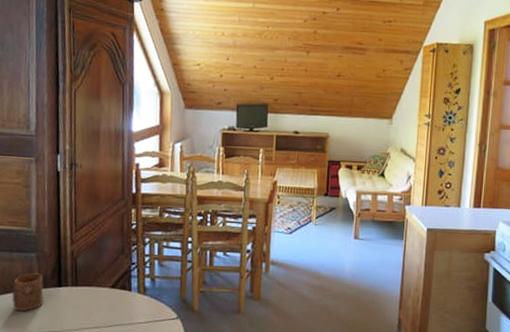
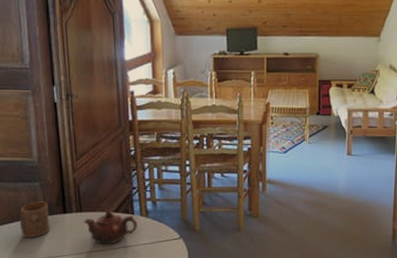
teapot: none [78,285,134,322] -> present [84,210,137,244]

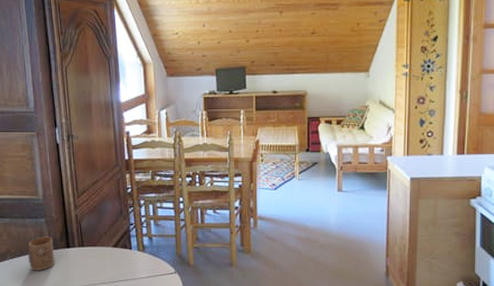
teapot: present [84,210,137,244] -> none [86,245,135,278]

